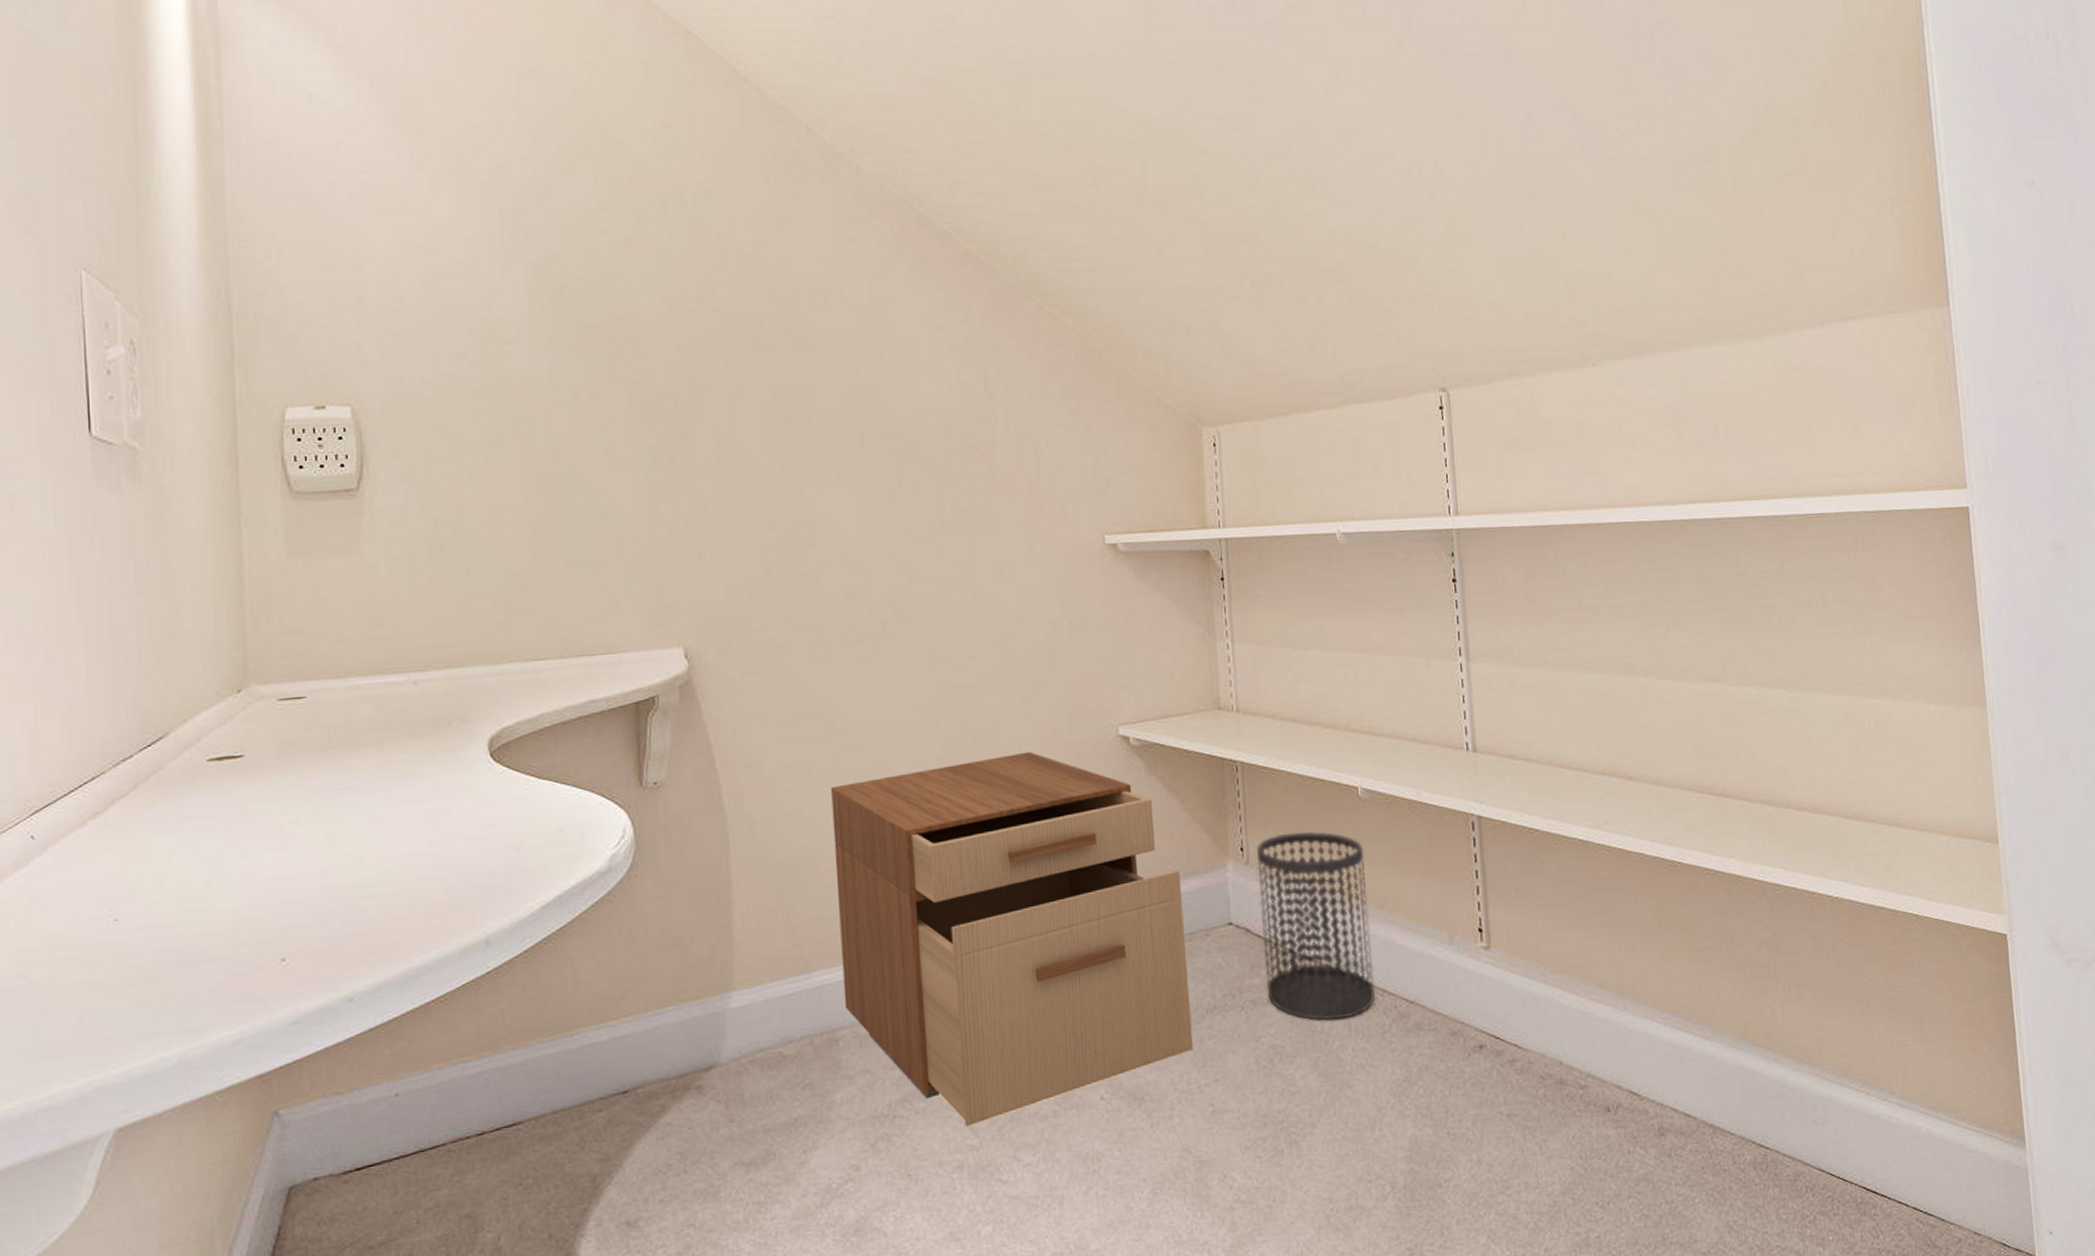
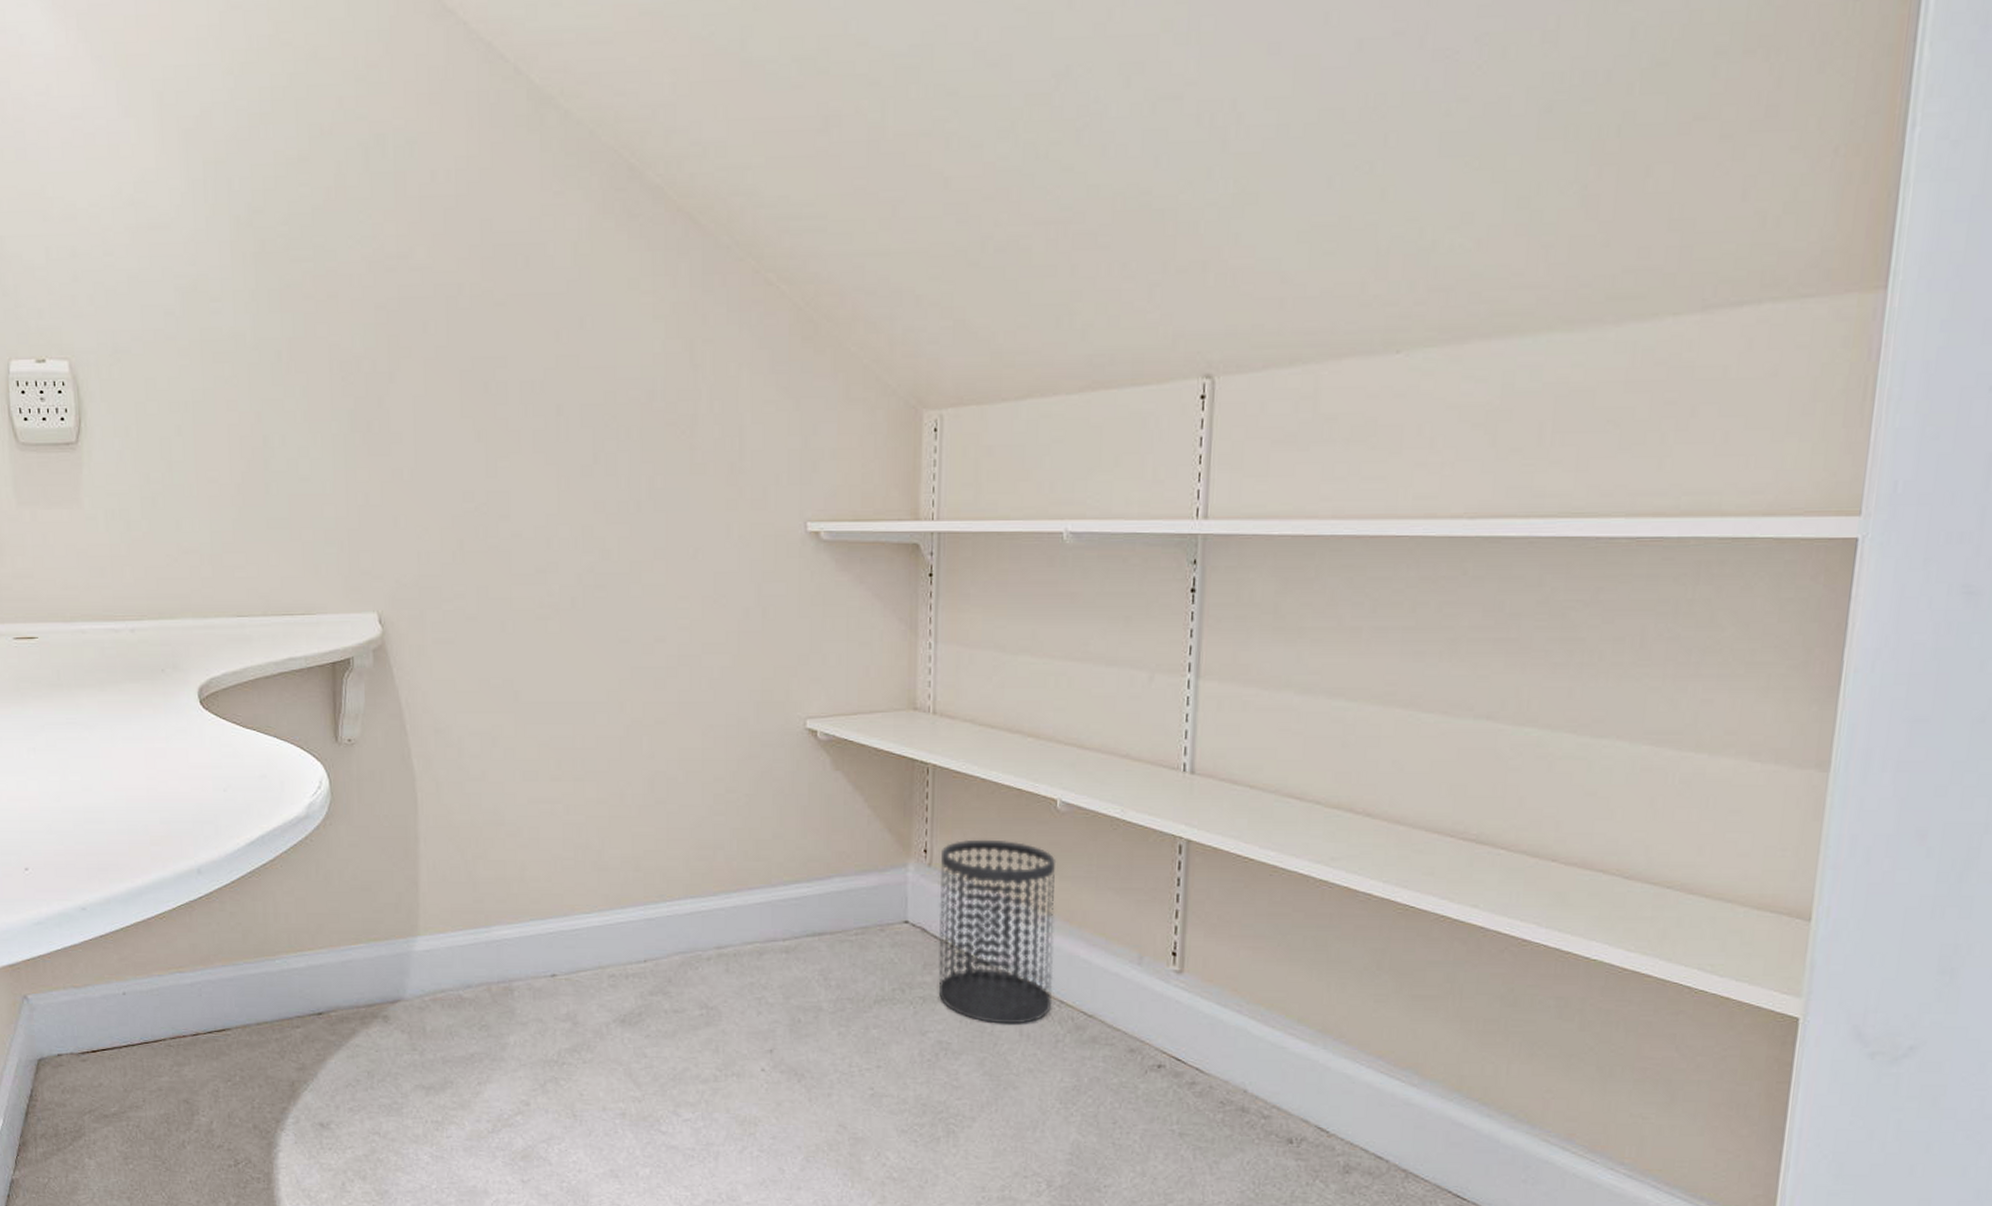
filing cabinet: present [831,751,1193,1127] -> none [515,738,859,1080]

